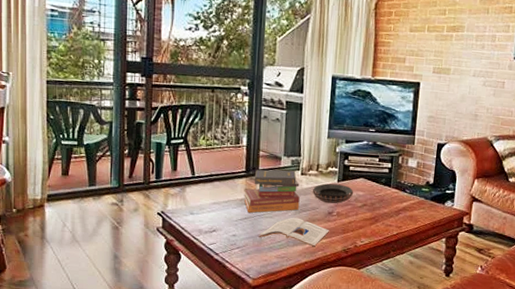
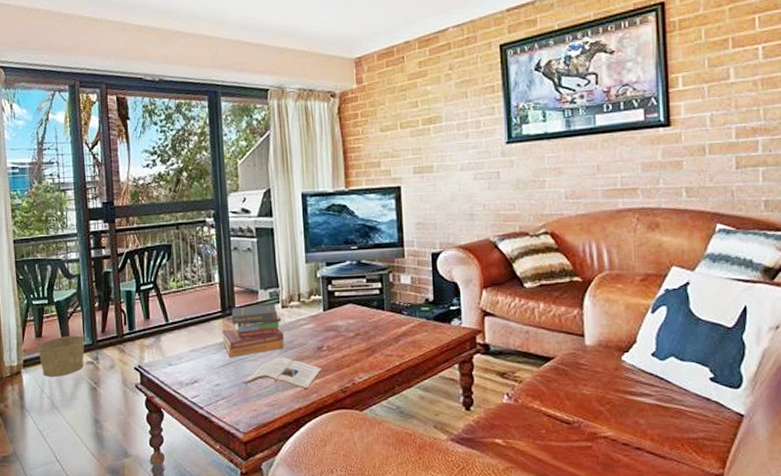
basket: none [63,177,112,214] -> present [37,334,85,377]
decorative bowl: present [313,183,354,204] -> none [297,314,343,337]

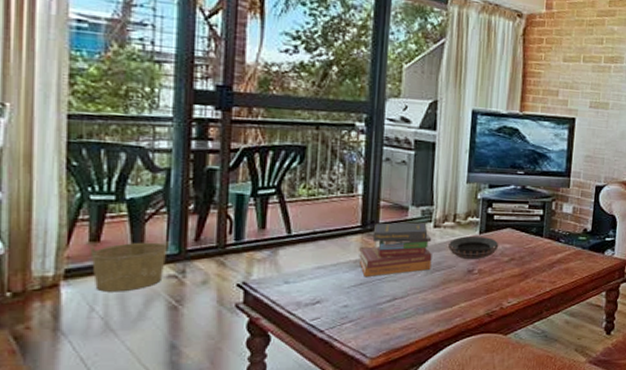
magazine: present [244,357,321,390] -> none [378,279,469,313]
decorative bowl: none [297,314,343,337] -> present [448,236,499,260]

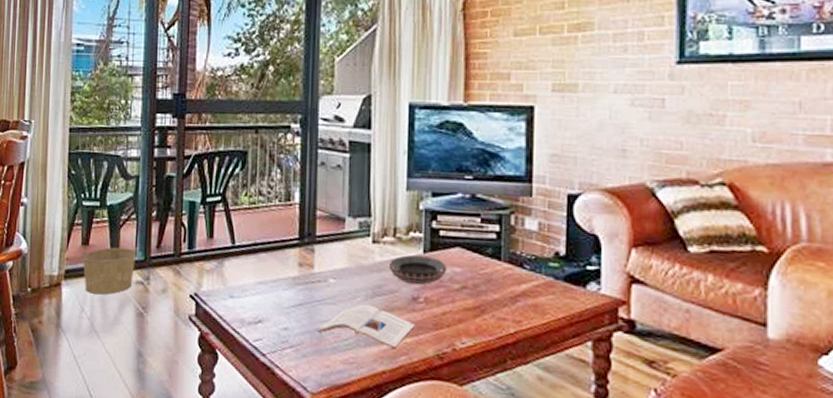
books: present [359,222,432,276] -> none [297,235,372,297]
magazine: none [378,279,469,313] -> present [318,304,415,349]

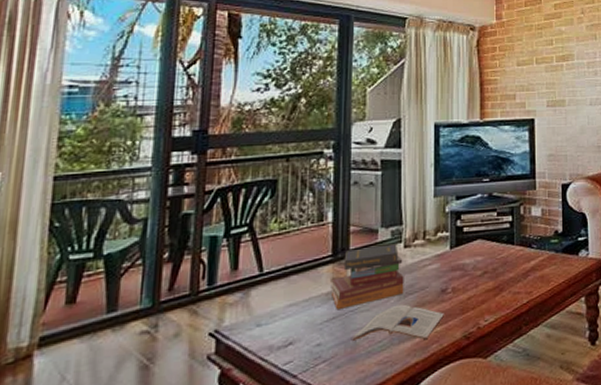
basket: present [82,247,137,295] -> none [65,294,142,358]
books: none [297,235,372,297] -> present [331,244,404,309]
decorative bowl: present [389,255,447,286] -> none [420,251,471,279]

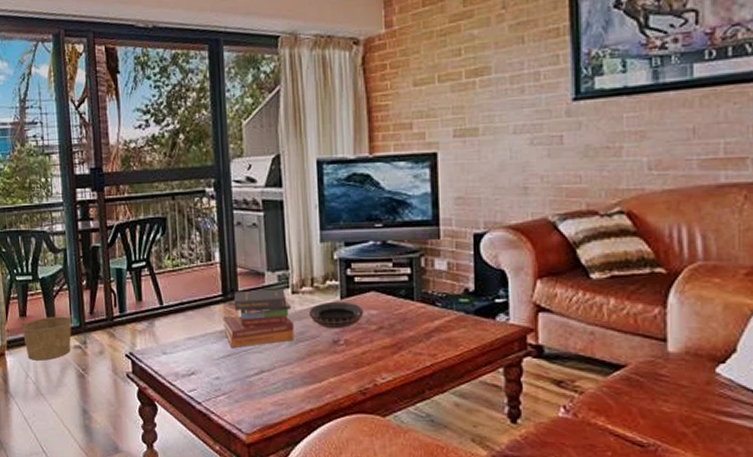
basket: none [65,294,142,358] -> present [21,315,72,361]
magazine: present [352,304,444,341] -> none [247,350,337,389]
decorative bowl: none [420,251,471,279] -> present [309,302,364,329]

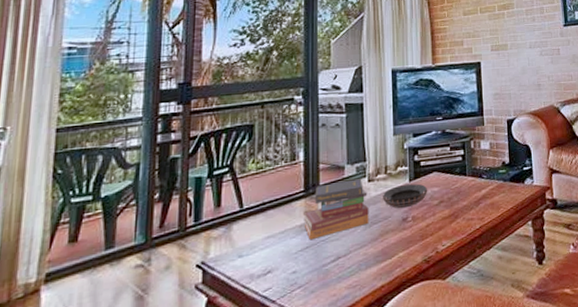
basket: present [21,315,72,361] -> none [68,232,136,291]

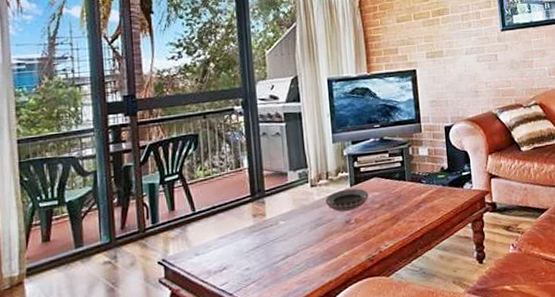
books: present [304,179,369,239] -> none [252,184,314,240]

